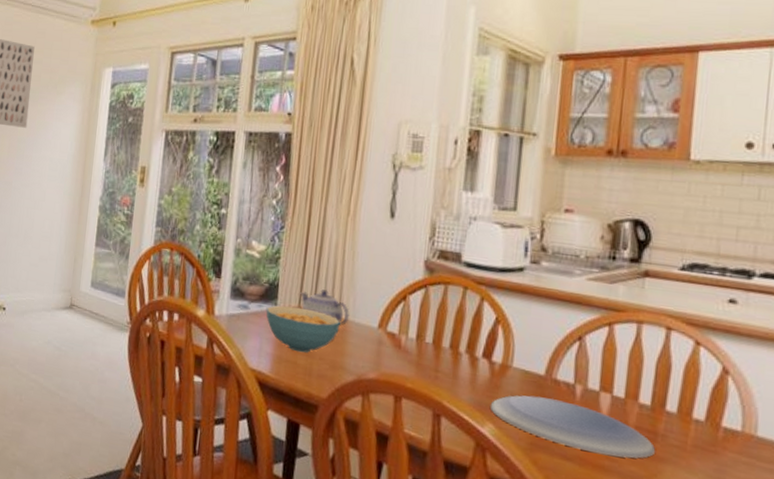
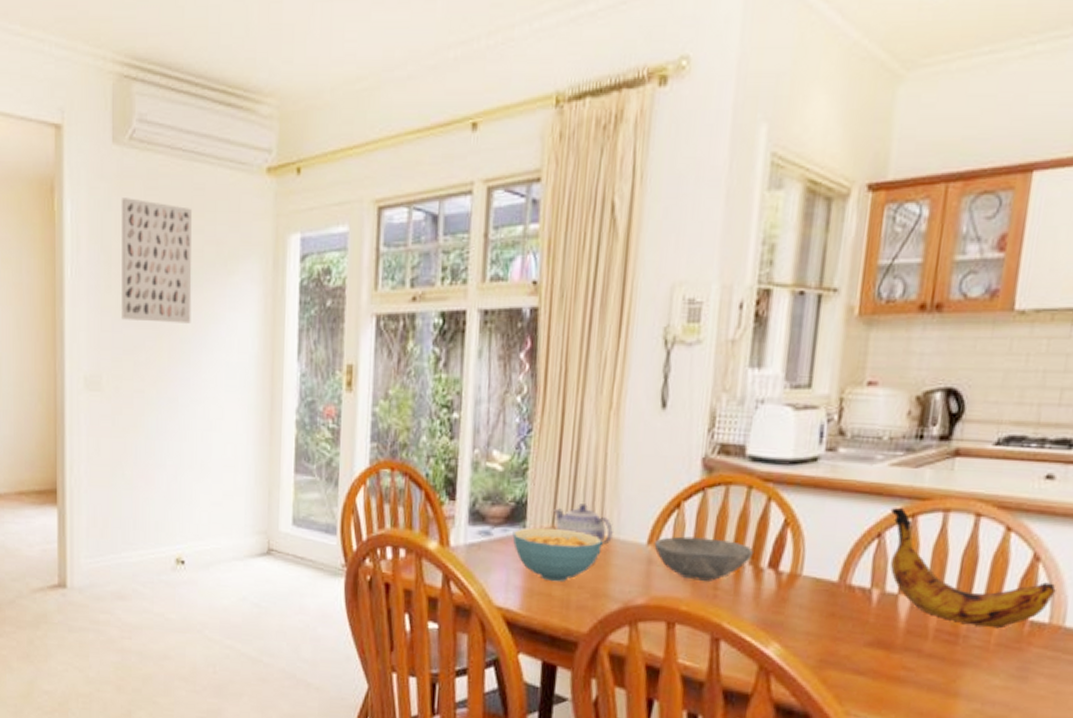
bowl: none [384,323,469,365] -> present [654,536,753,581]
plate: present [489,395,655,459] -> none [775,606,956,666]
banana: none [589,315,746,432] -> present [890,507,1056,629]

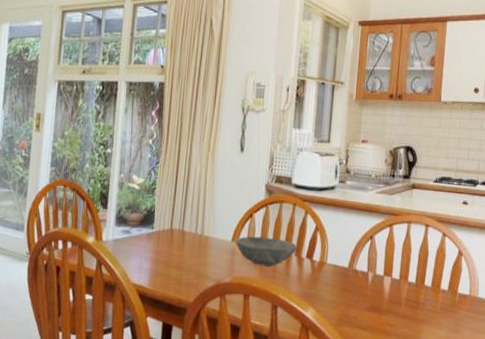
cereal bowl: present [512,527,602,582] -> none [144,228,203,267]
teapot: present [554,504,614,546] -> none [172,213,211,242]
banana: present [890,507,1056,629] -> none [377,219,472,299]

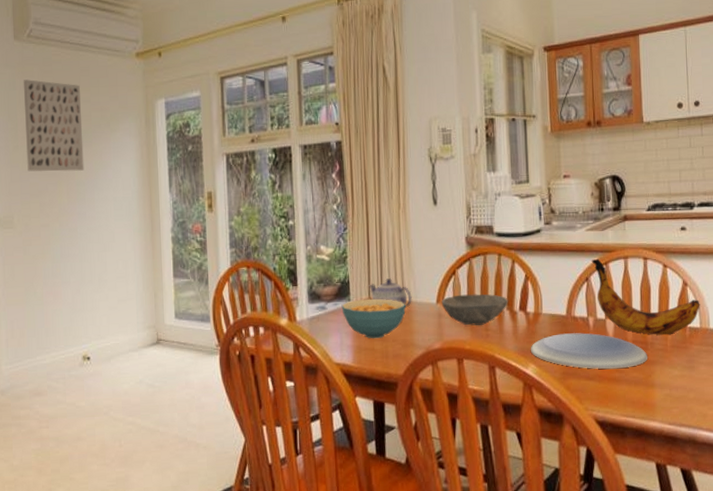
cereal bowl: none [144,228,203,267] -> present [341,298,406,339]
teapot: none [172,213,211,242] -> present [369,278,413,308]
plate: none [311,284,418,323] -> present [530,333,647,369]
banana: none [377,219,472,299] -> present [591,258,700,336]

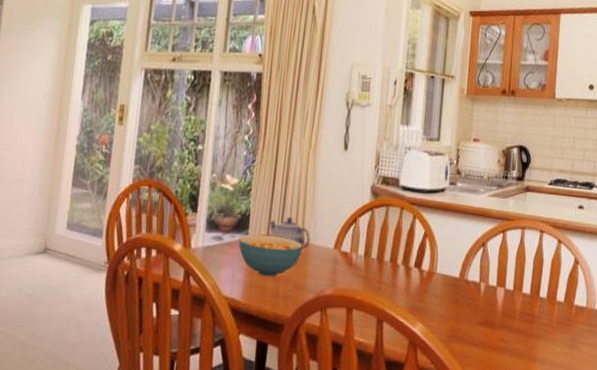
bowl: present [441,294,508,326] -> none [338,243,405,277]
plate: present [530,333,647,369] -> none [420,295,533,339]
banana: present [591,258,700,336] -> none [490,225,589,311]

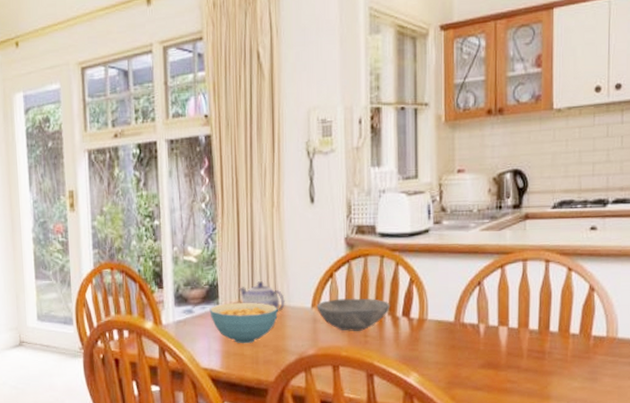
bowl: none [338,243,405,277] -> present [317,298,390,331]

